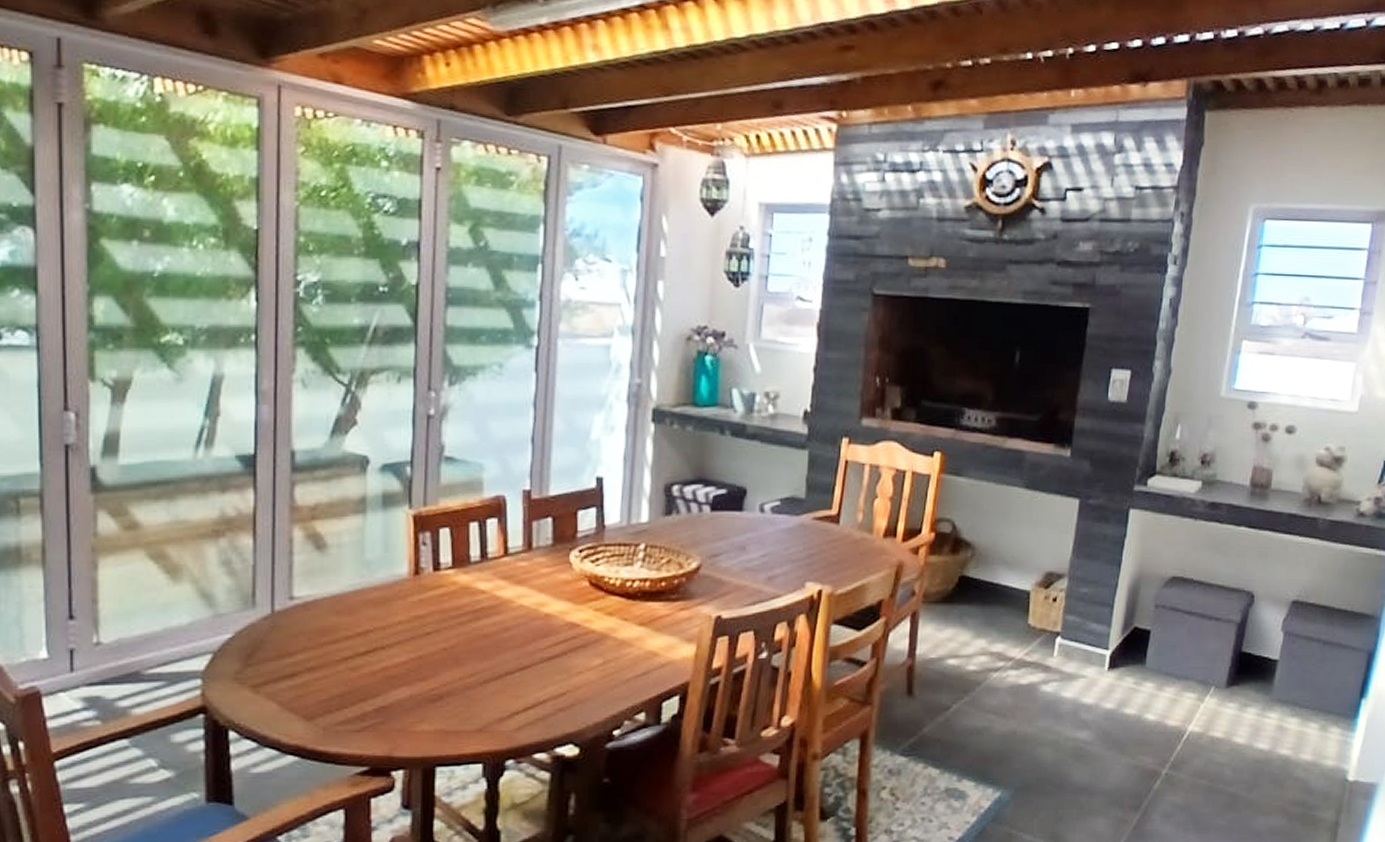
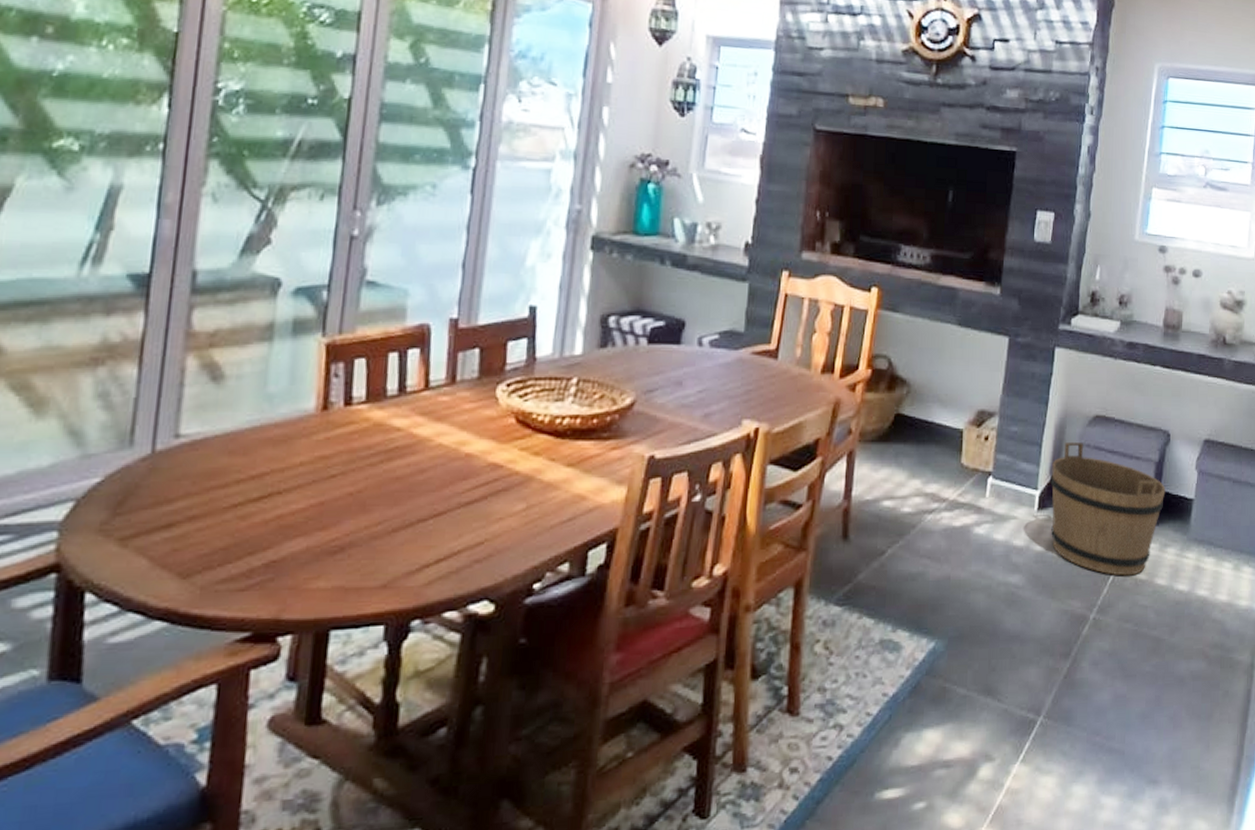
bucket: none [1122,603,1248,734] -> present [1050,441,1166,576]

